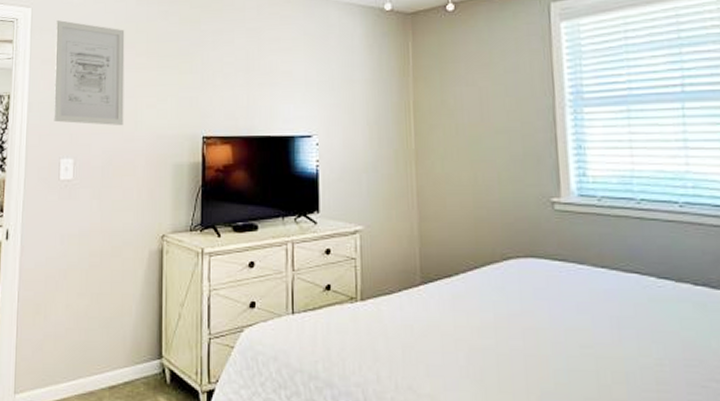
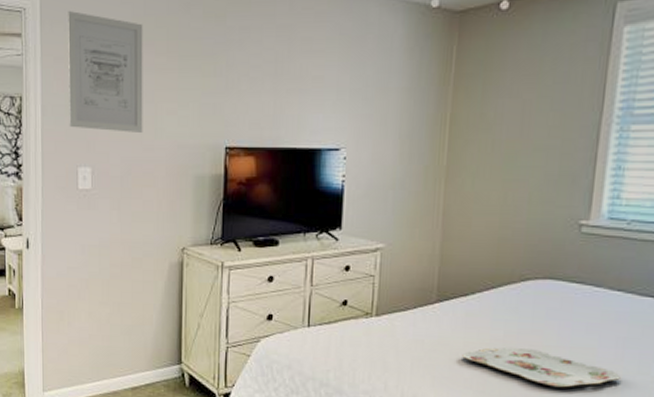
serving tray: none [454,330,622,374] -> present [462,347,621,388]

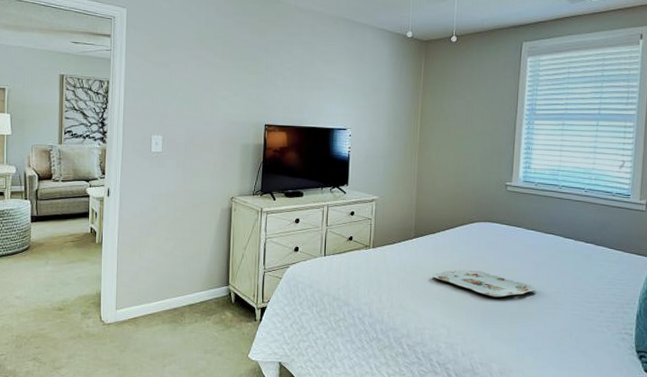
wall art: present [66,11,143,132] -> none [146,21,206,111]

